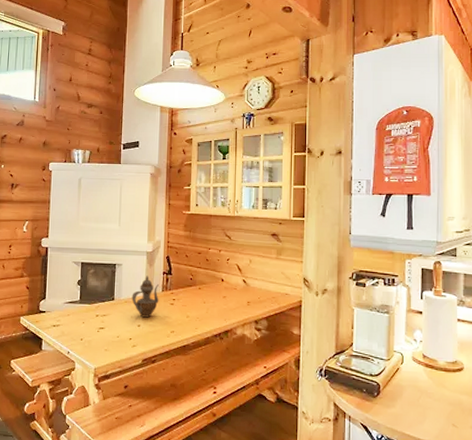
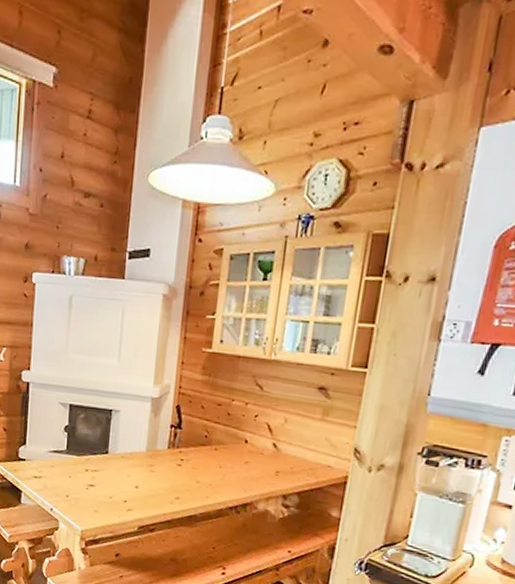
teapot: present [131,276,159,318] -> none [129,427,165,479]

